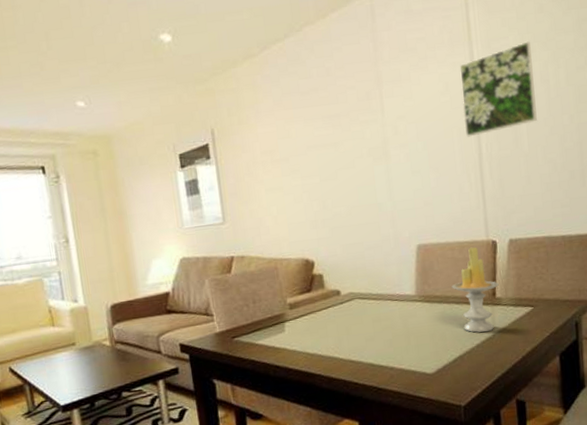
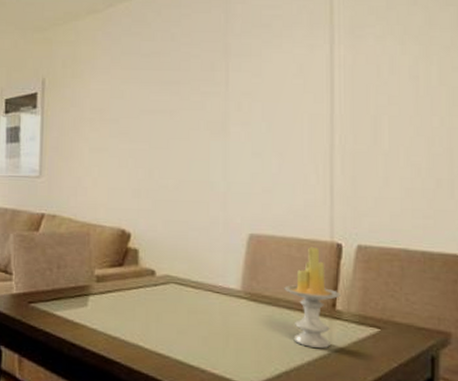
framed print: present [459,41,537,137] -> none [316,33,401,125]

